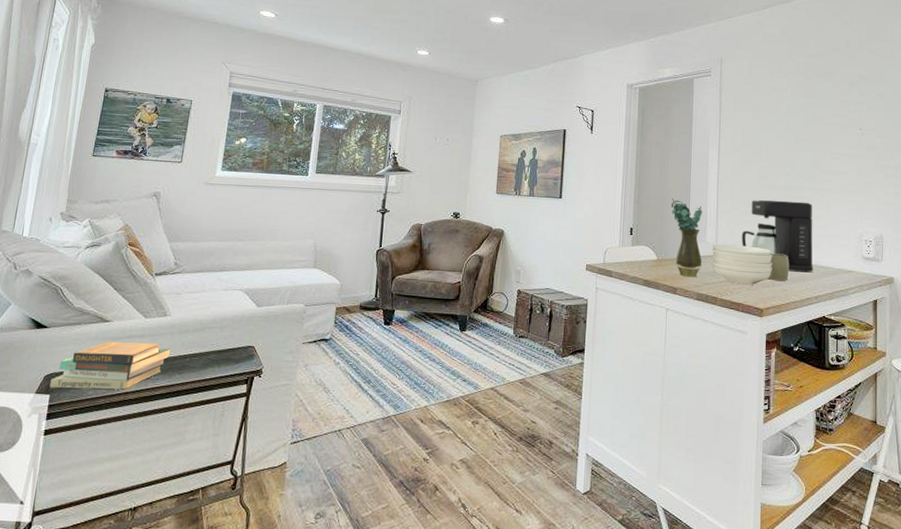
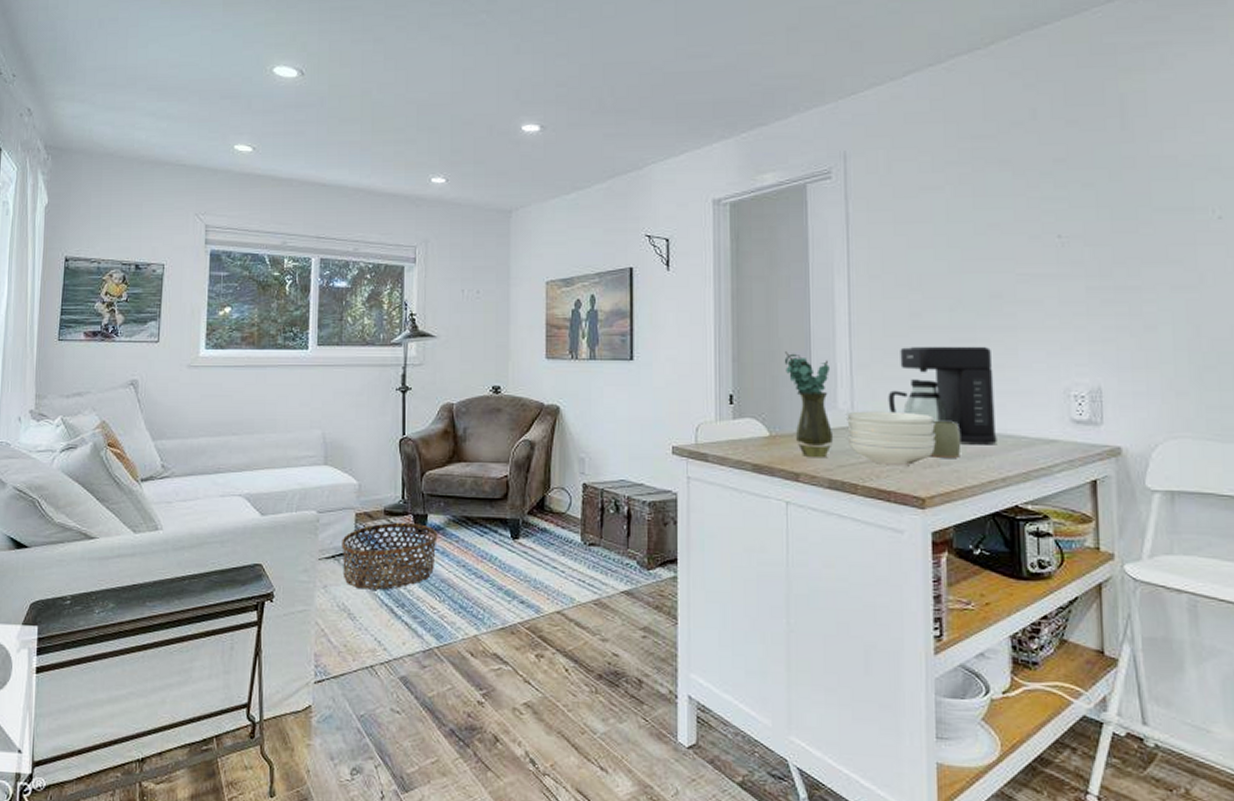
books: present [49,341,171,390] -> none [37,562,166,619]
basket: none [321,315,402,369] -> present [342,522,438,590]

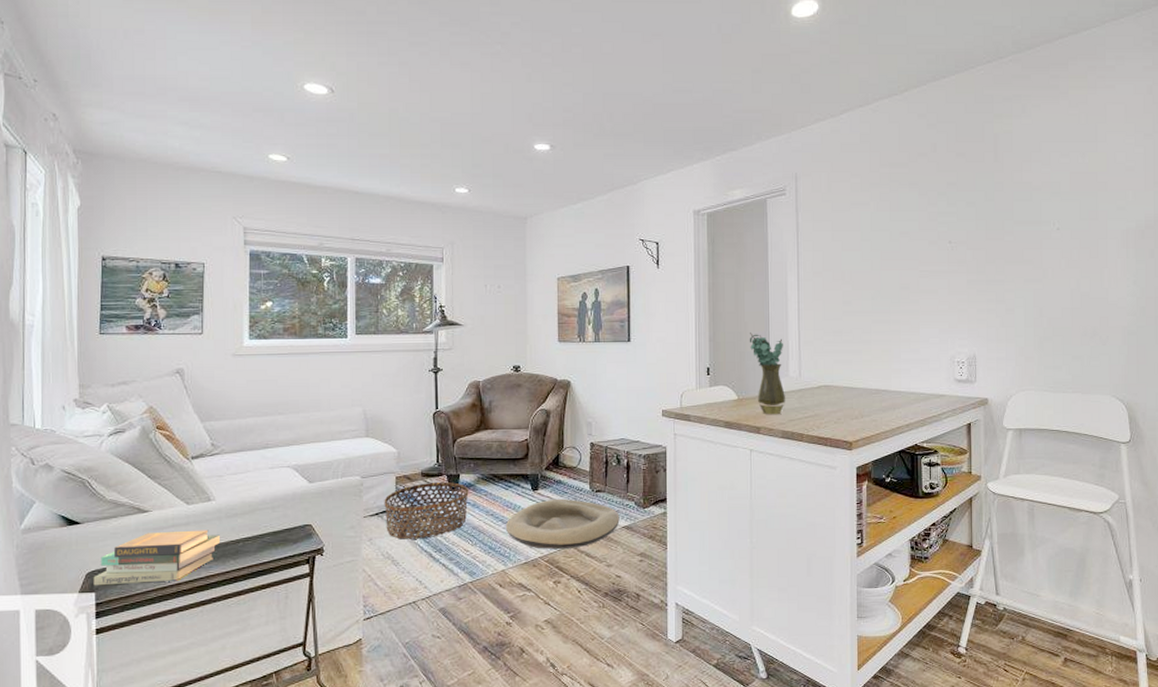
books: none [37,562,166,619] -> present [93,530,221,586]
dog bed: none [479,551,618,615] -> present [505,498,620,549]
bowl: present [845,411,936,465] -> none [795,377,860,418]
coffee maker: present [888,346,997,445] -> none [826,326,904,400]
mug: present [929,420,962,458] -> none [856,383,879,411]

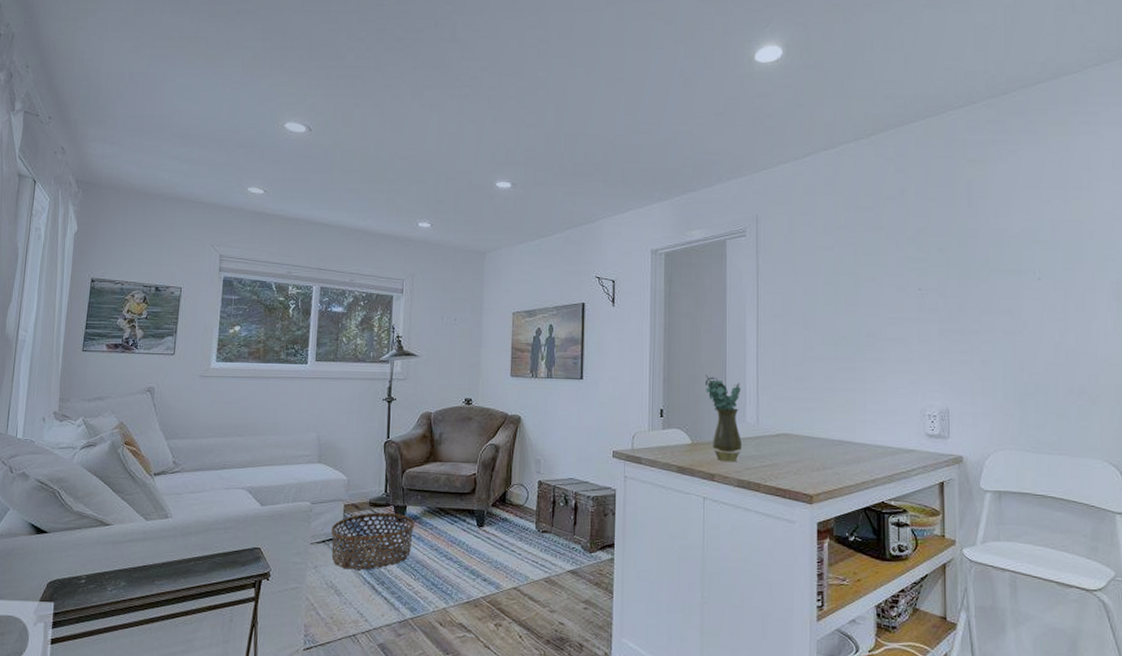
books: present [93,530,221,586] -> none [53,546,174,596]
dog bed: present [505,498,620,549] -> none [449,537,565,590]

